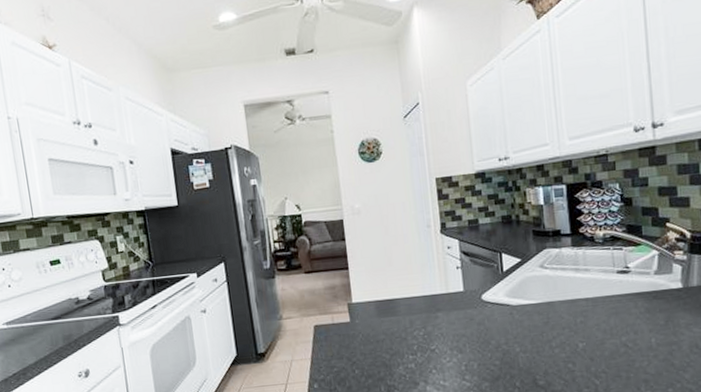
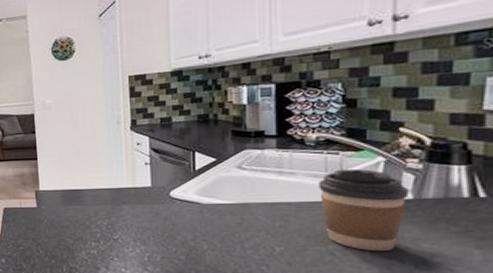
coffee cup: none [609,262,679,340] -> present [318,168,409,252]

